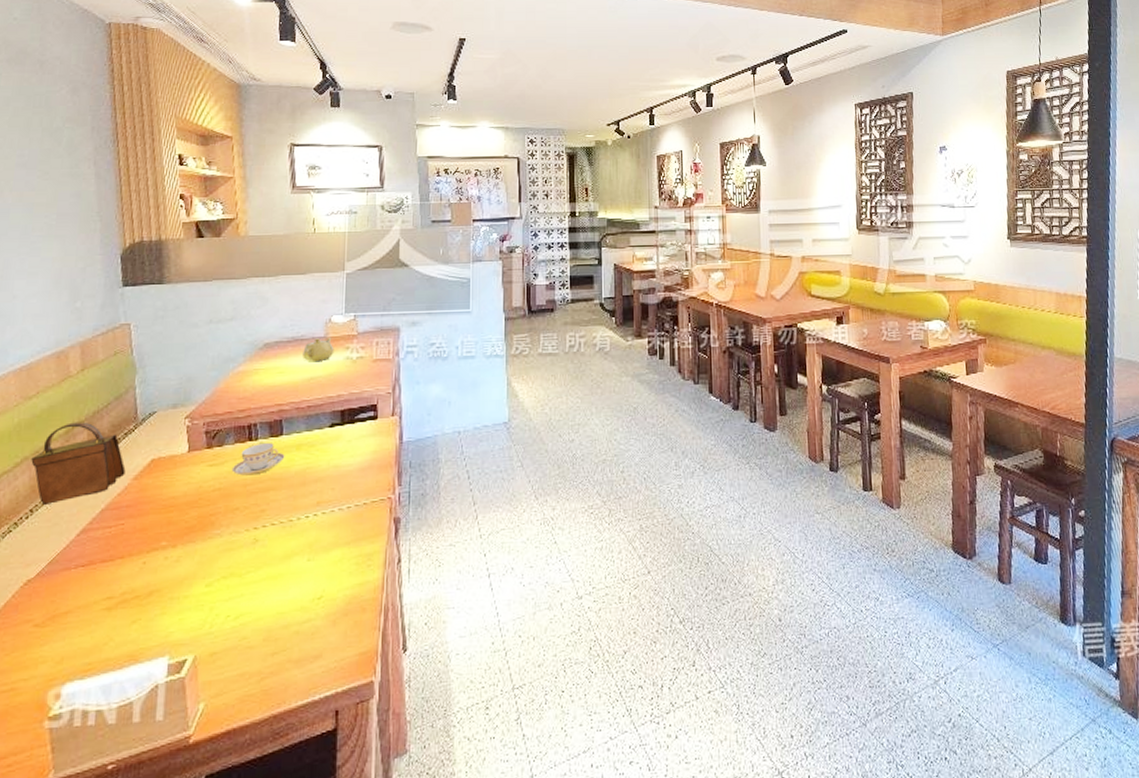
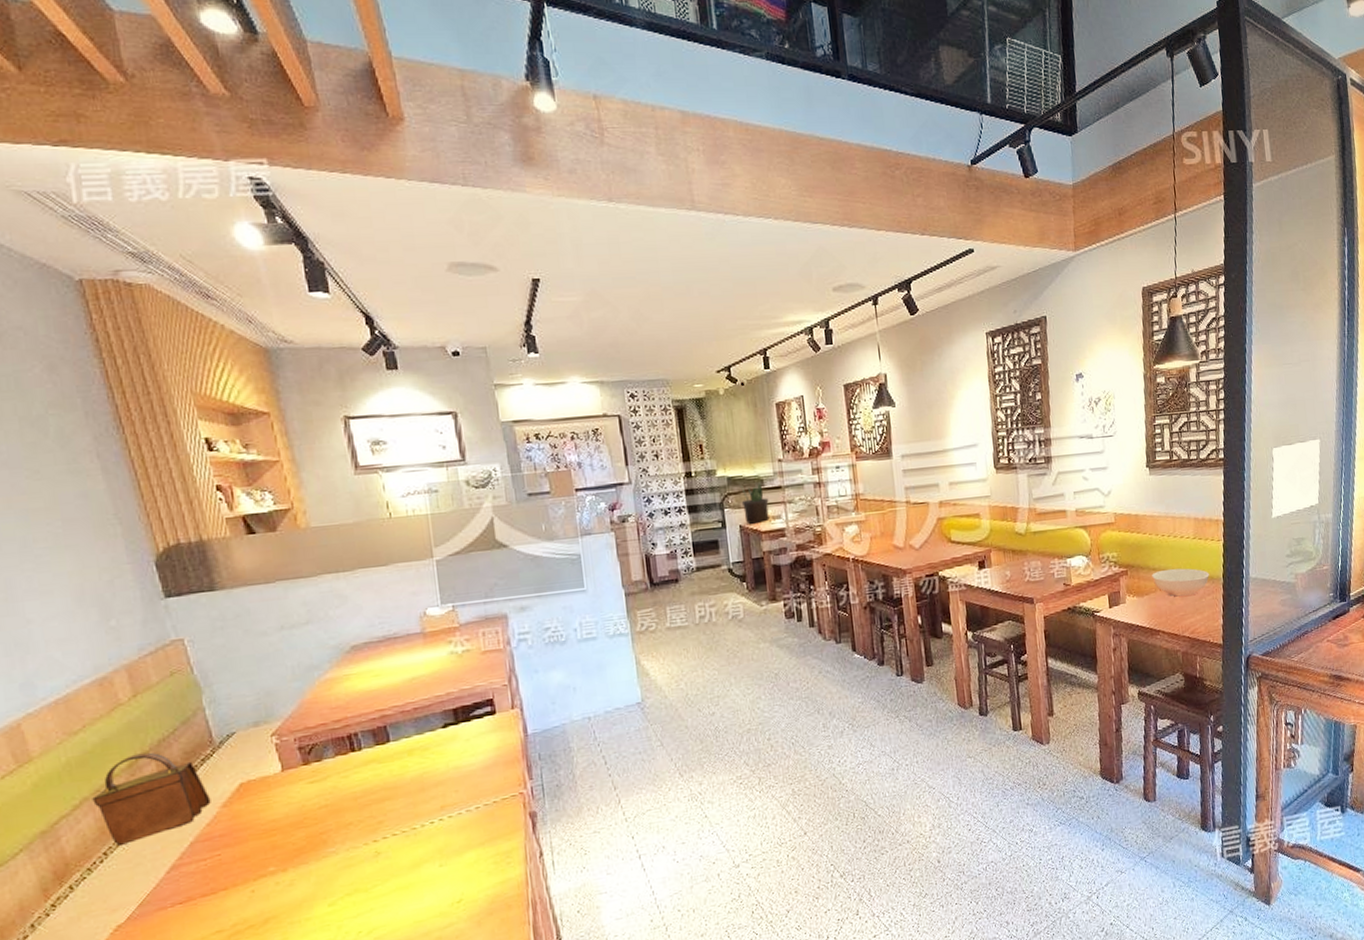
teacup: present [231,442,285,476] -> none [336,750,397,789]
teapot: present [303,336,335,363] -> none [398,631,436,662]
planter: none [617,225,643,263] -> present [739,482,770,524]
bowl: none [1011,342,1071,371] -> present [1152,568,1209,597]

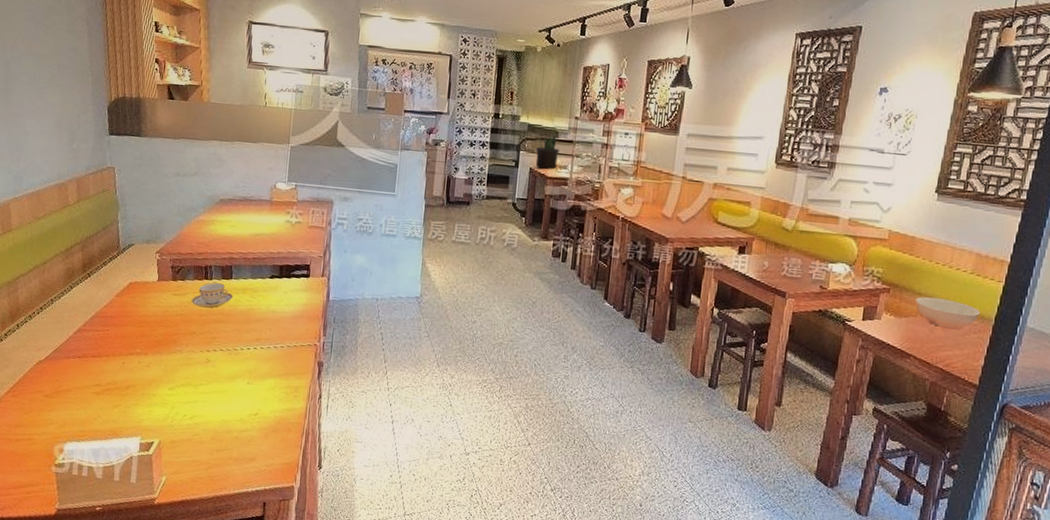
handbag: present [92,752,211,846] -> none [41,243,110,306]
teacup: none [336,750,397,789] -> present [191,282,233,308]

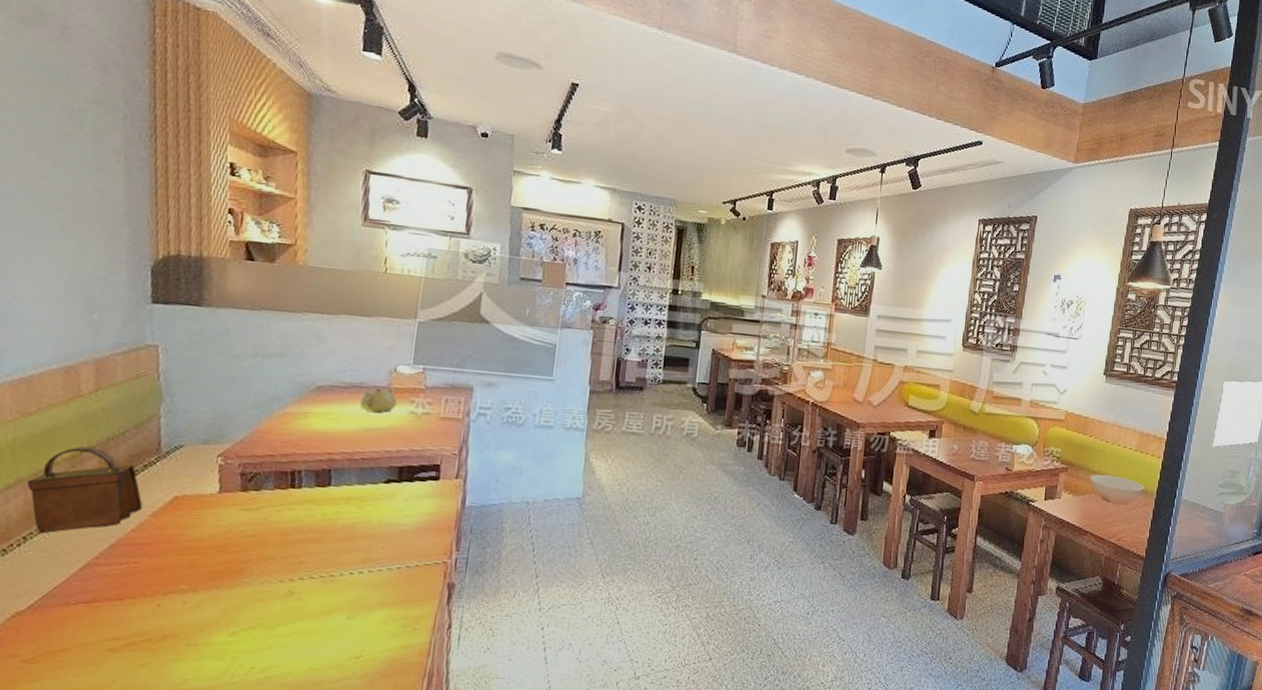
handbag: none [41,243,110,306] -> present [27,446,143,533]
teacup: present [191,282,233,308] -> none [268,491,332,525]
teapot: none [251,200,277,221] -> present [360,387,398,413]
planter: present [535,131,560,170] -> none [718,309,745,351]

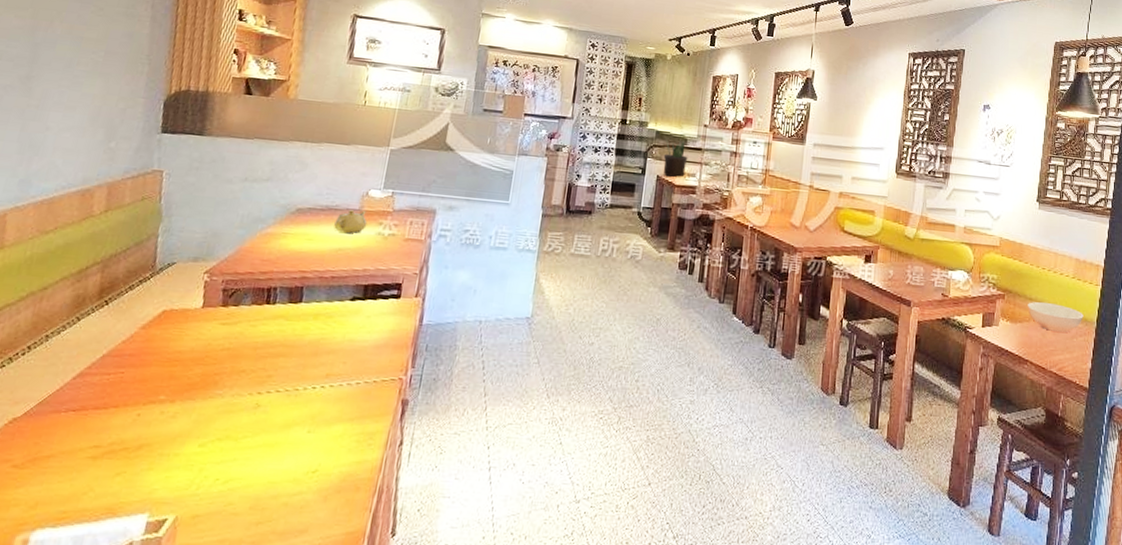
handbag: present [27,446,143,533] -> none [37,262,135,343]
planter: none [718,309,745,351] -> present [663,138,688,177]

